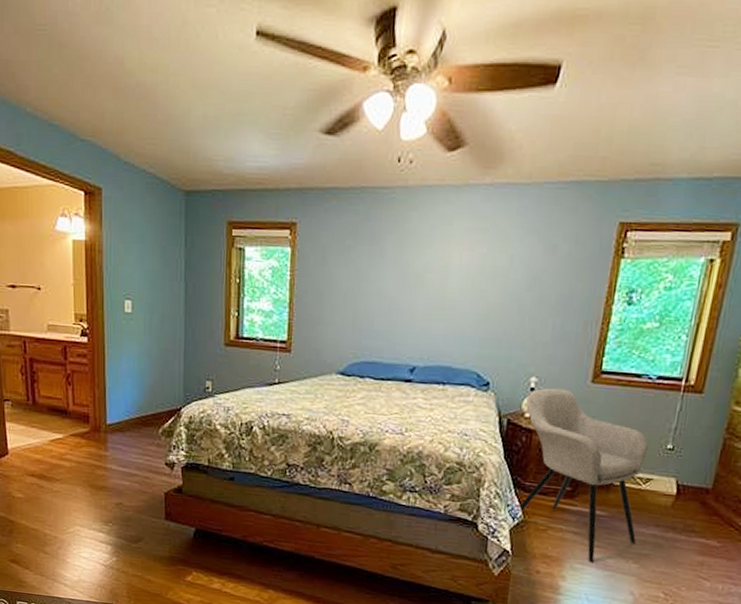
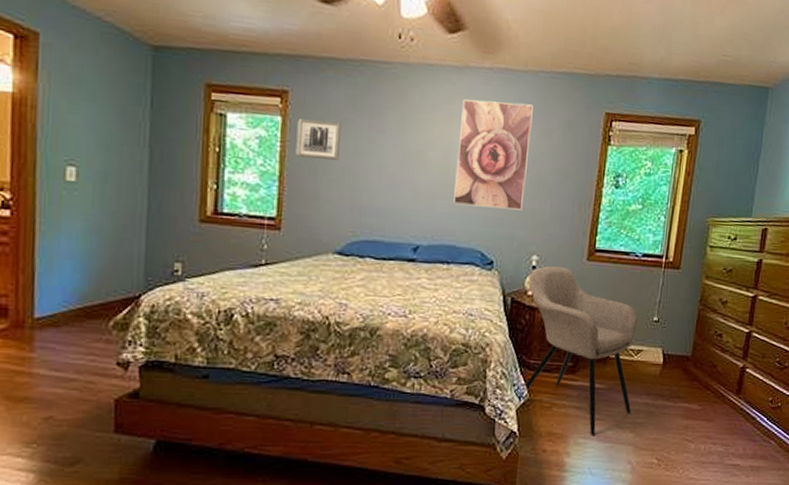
wall art: none [303,248,344,286] -> present [295,119,341,160]
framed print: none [450,218,537,331] -> present [453,99,533,210]

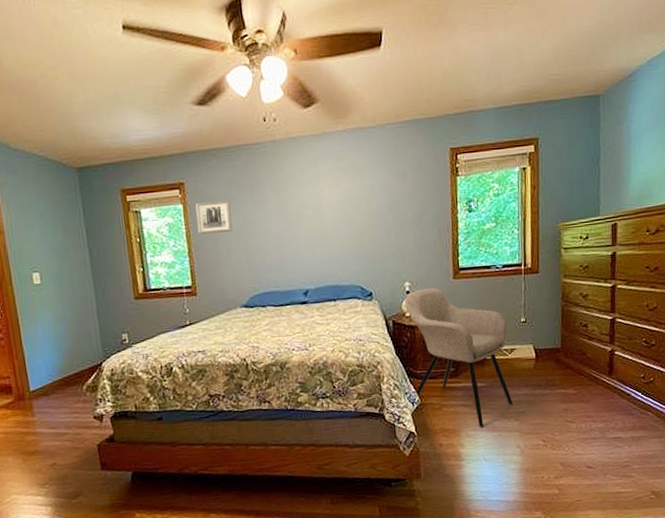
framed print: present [453,99,533,210] -> none [325,154,390,251]

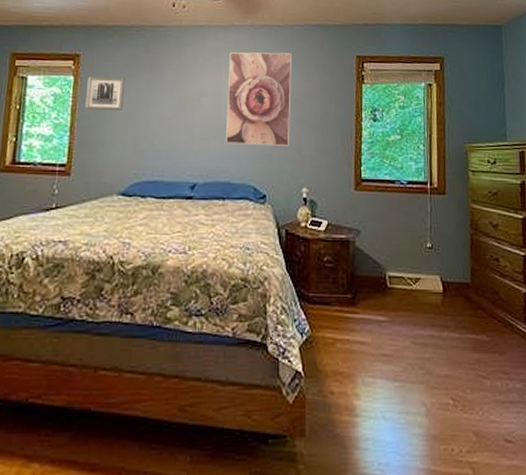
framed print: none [325,154,390,251] -> present [226,52,292,146]
armchair: present [405,287,514,428] -> none [301,197,418,375]

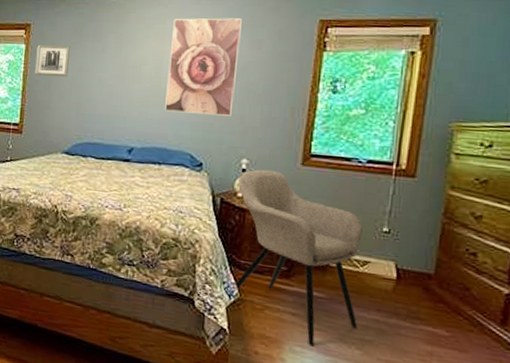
armchair: none [301,197,418,375] -> present [233,169,363,347]

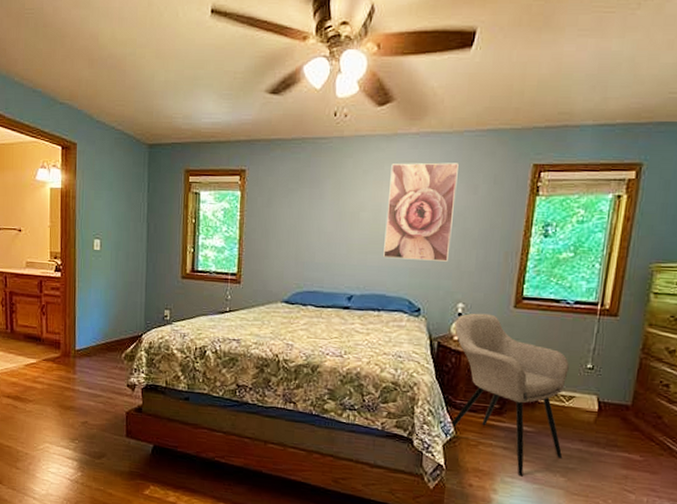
wall art: present [35,45,70,77] -> none [251,191,287,224]

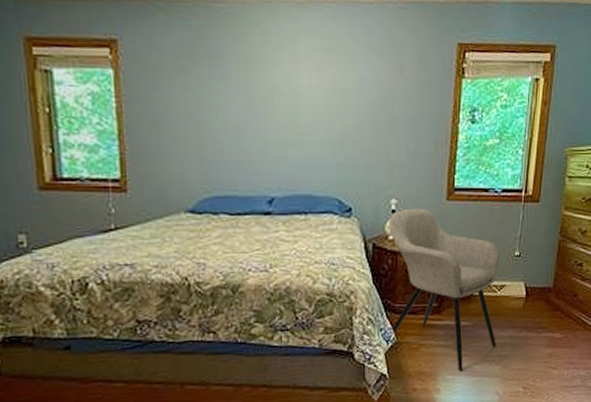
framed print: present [383,162,459,262] -> none [306,37,382,153]

